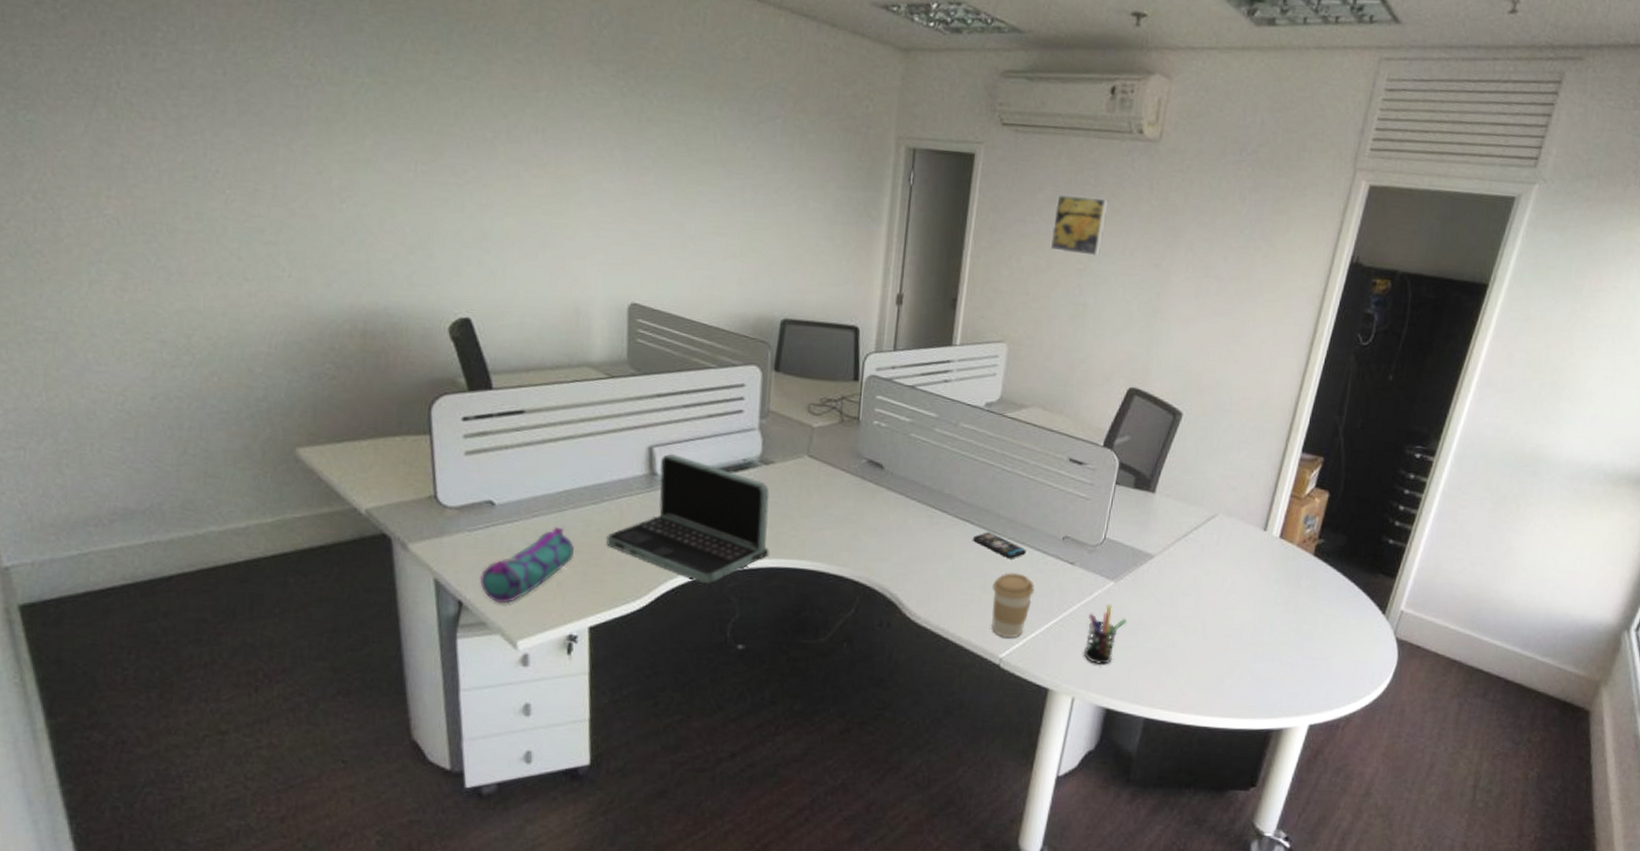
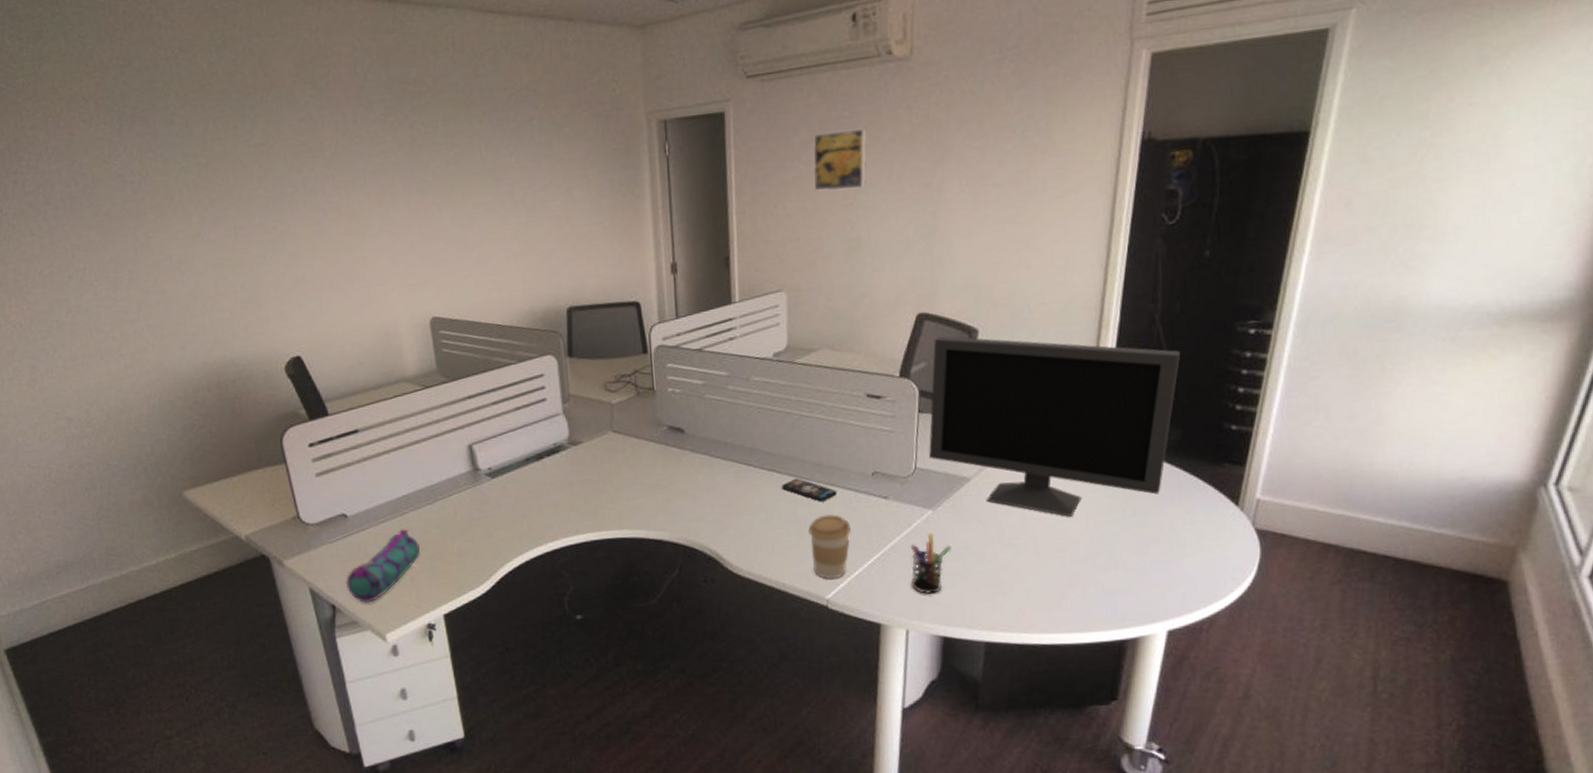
laptop: present [606,453,770,584] -> none [445,448,591,564]
monitor: none [1119,413,1356,605] -> present [929,336,1181,517]

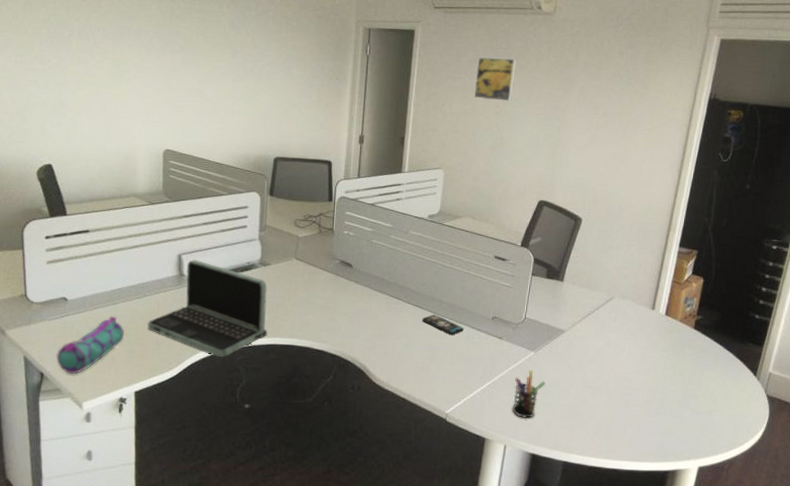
laptop: none [445,448,591,564] -> present [147,259,268,358]
coffee cup: present [808,514,852,579] -> none [438,346,472,398]
monitor: present [929,336,1181,517] -> none [536,220,724,370]

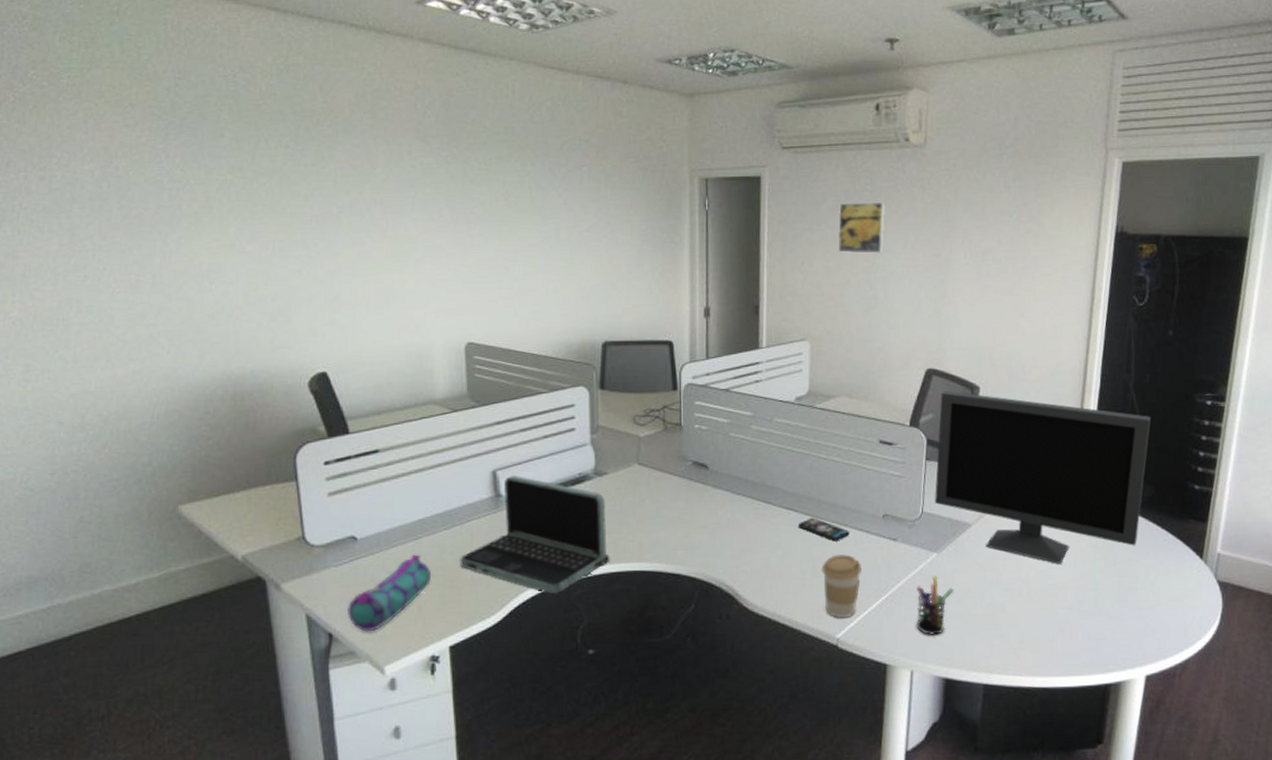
coffee cup: none [438,346,472,398] -> present [822,554,863,618]
monitor: none [536,220,724,370] -> present [935,391,1152,564]

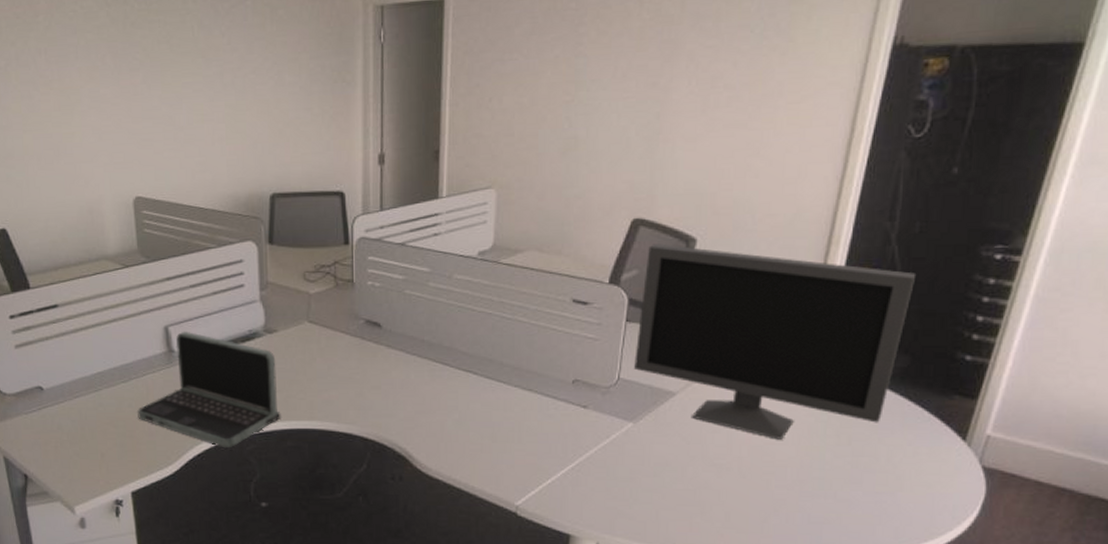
pencil case: present [346,554,431,632] -> none [38,405,112,475]
smartphone: present [798,518,850,542] -> none [478,381,535,407]
coffee cup: present [822,554,863,618] -> none [502,420,547,486]
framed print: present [838,201,886,255] -> none [533,21,593,86]
pen holder: present [916,576,954,635] -> none [605,447,651,508]

